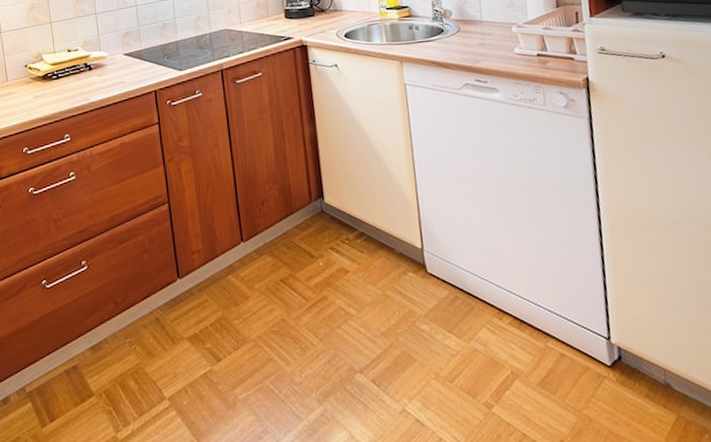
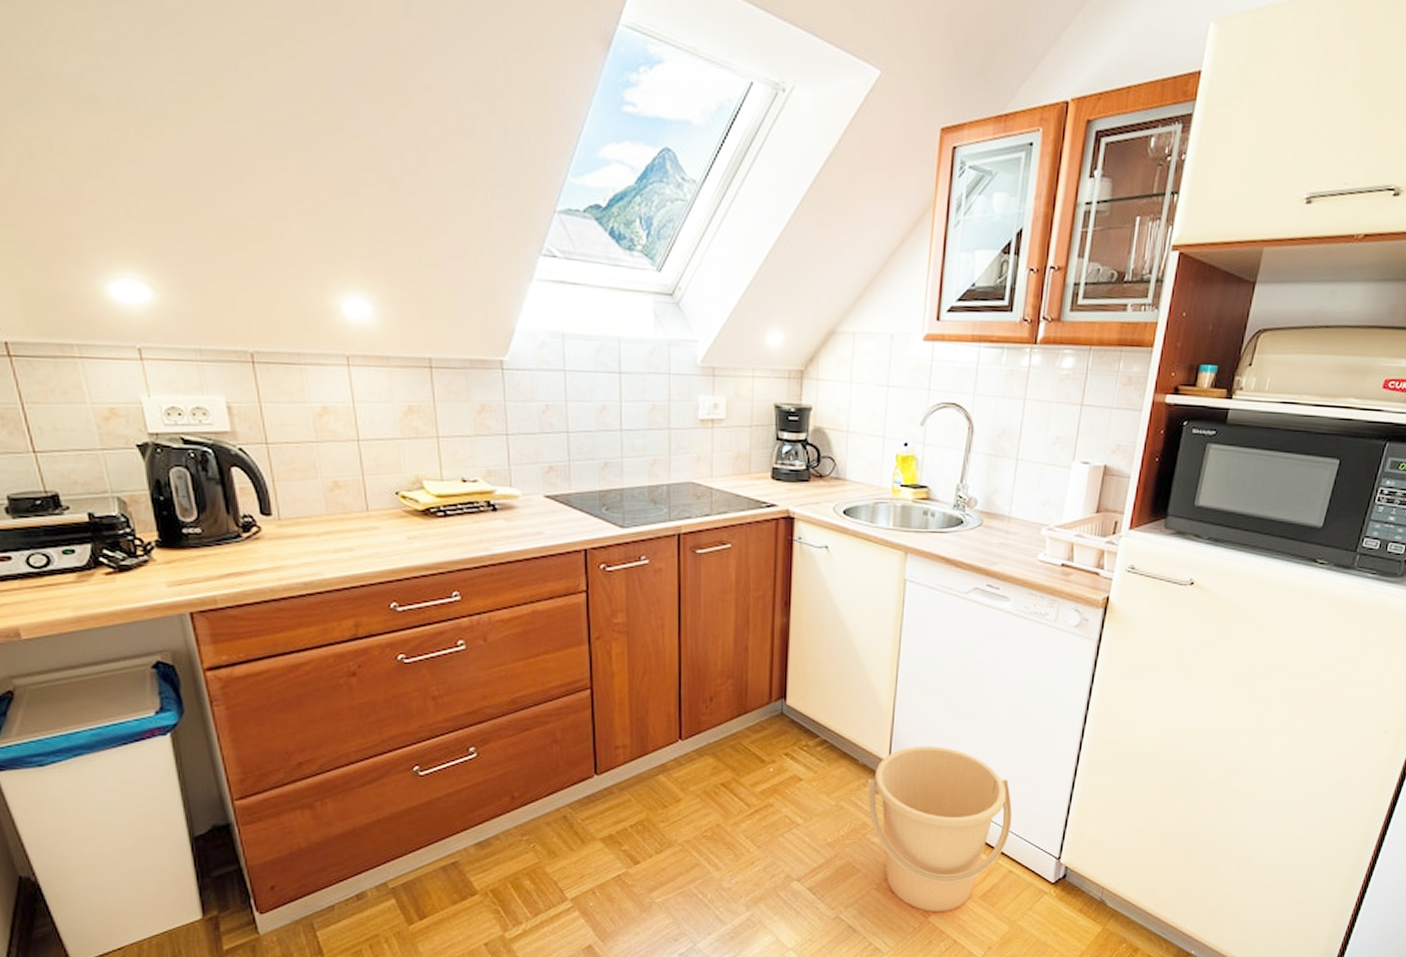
bucket: none [406,230,552,402] -> present [867,746,1013,912]

